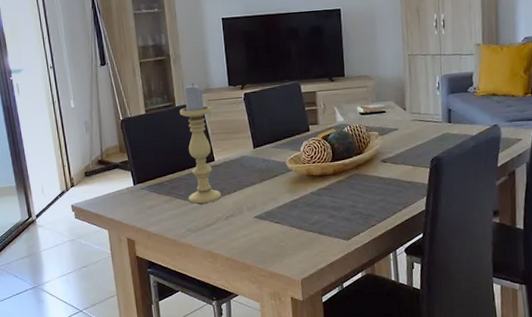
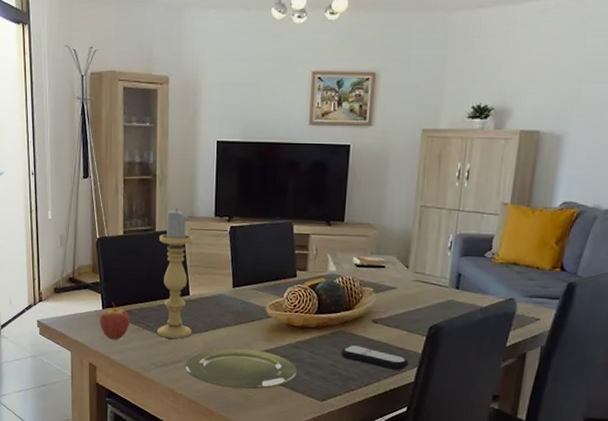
fruit: none [132,178,162,213] -> present [99,302,131,340]
plate: none [219,202,323,241] -> present [186,348,298,389]
remote control: none [358,184,418,202] -> present [340,344,409,370]

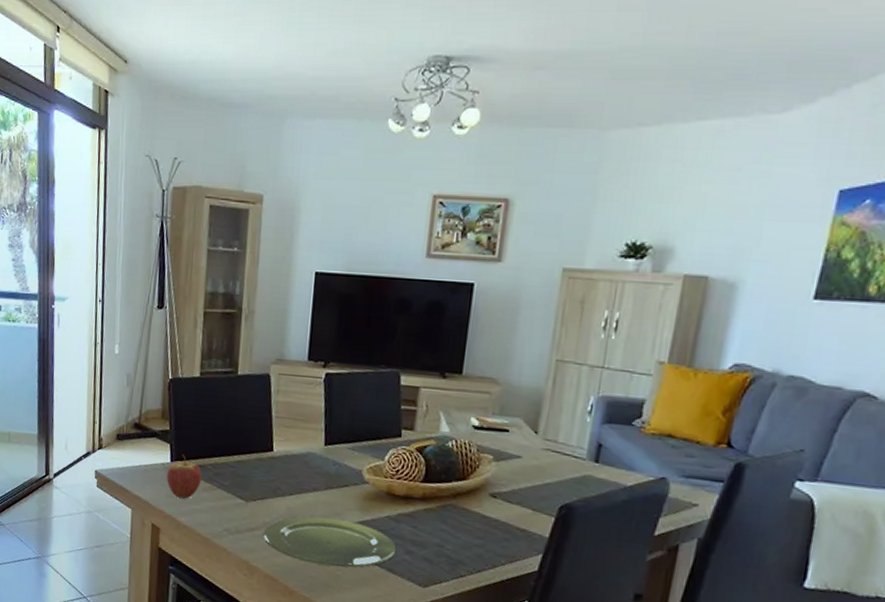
candle holder: present [157,208,194,339] -> none [232,349,282,502]
remote control: present [340,344,409,370] -> none [449,521,533,556]

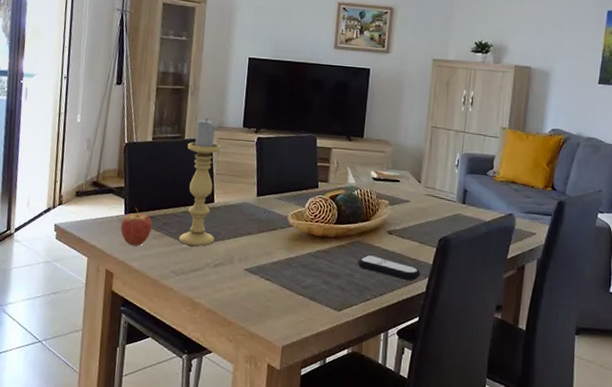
candle holder: none [232,349,282,502] -> present [178,118,222,246]
plate: present [264,516,397,568] -> none [205,256,316,299]
remote control: none [449,521,533,556] -> present [357,254,421,281]

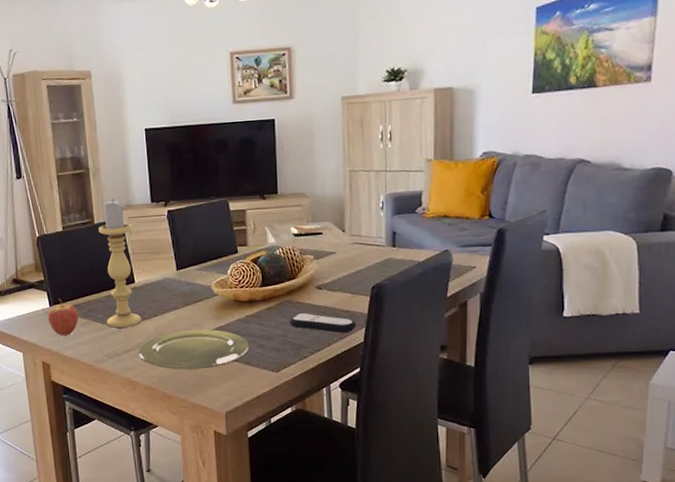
plate: none [205,256,316,299] -> present [139,329,250,370]

